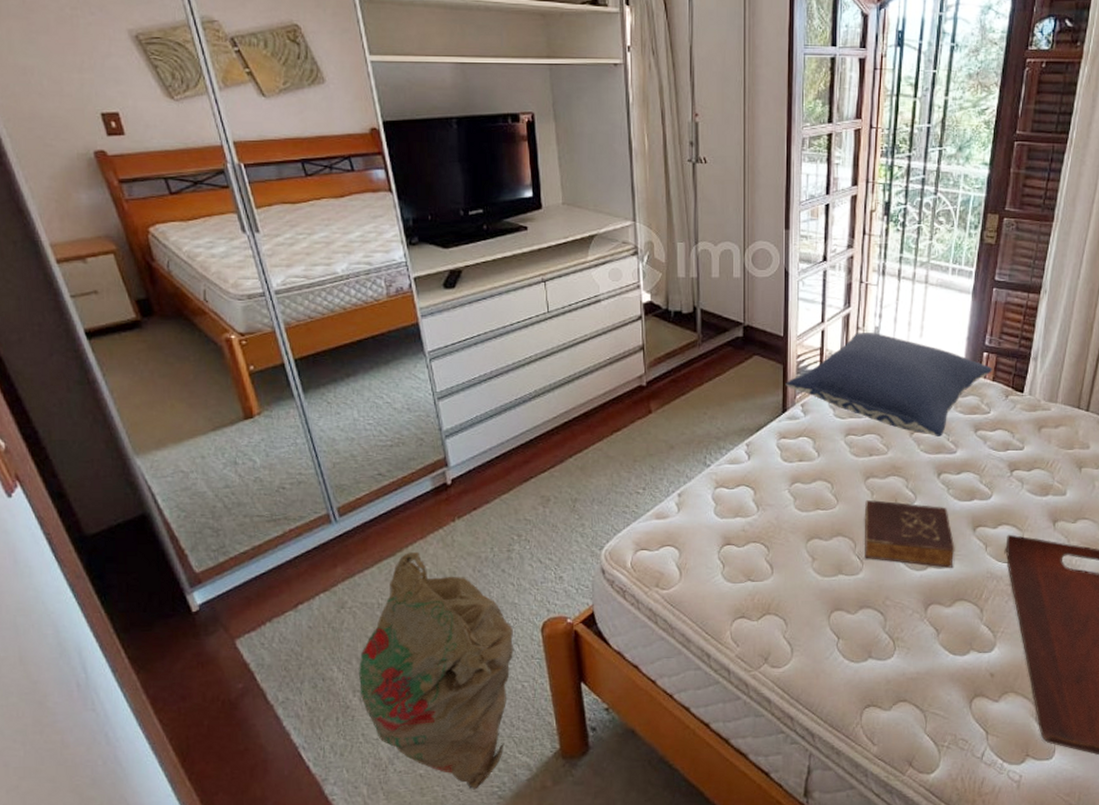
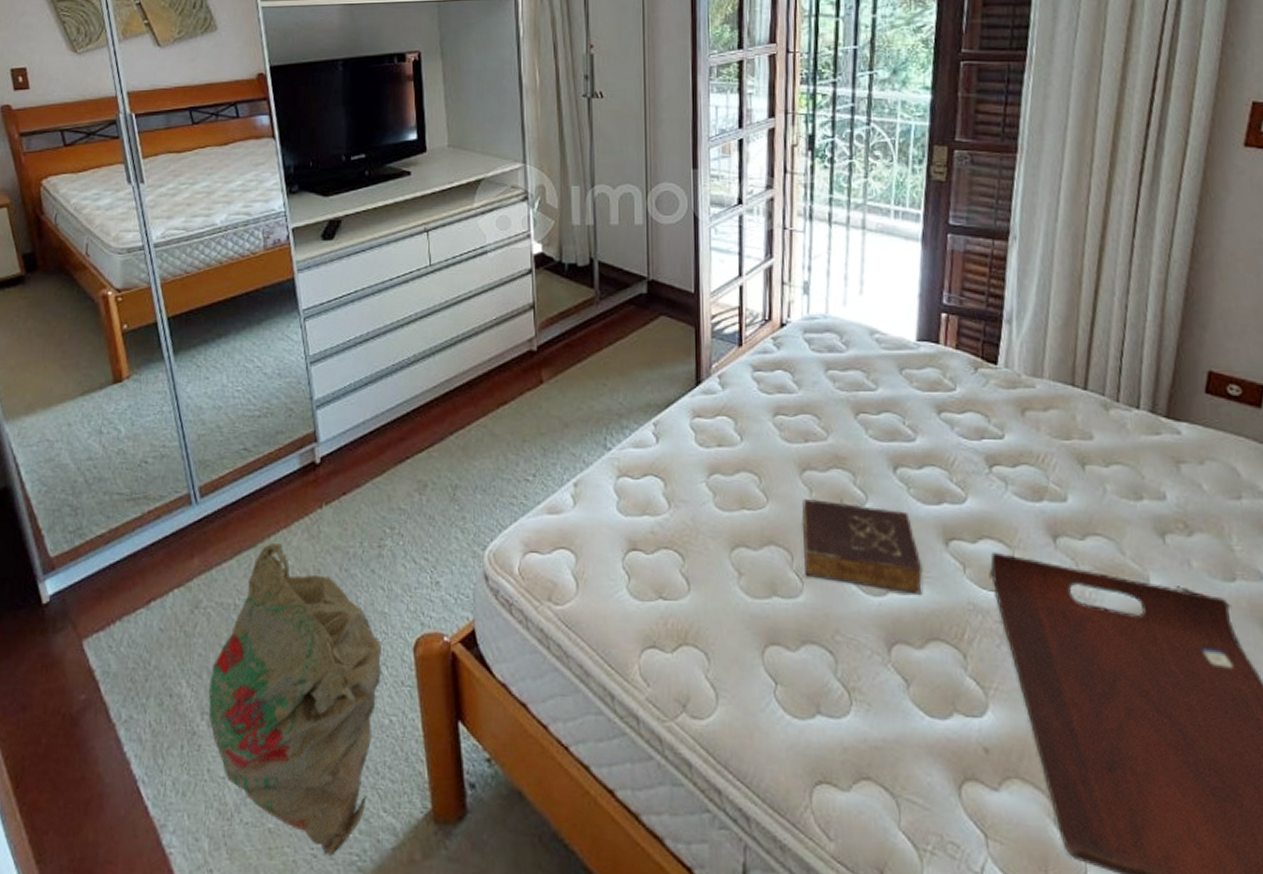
pillow: present [785,331,993,436] -> none [698,287,955,419]

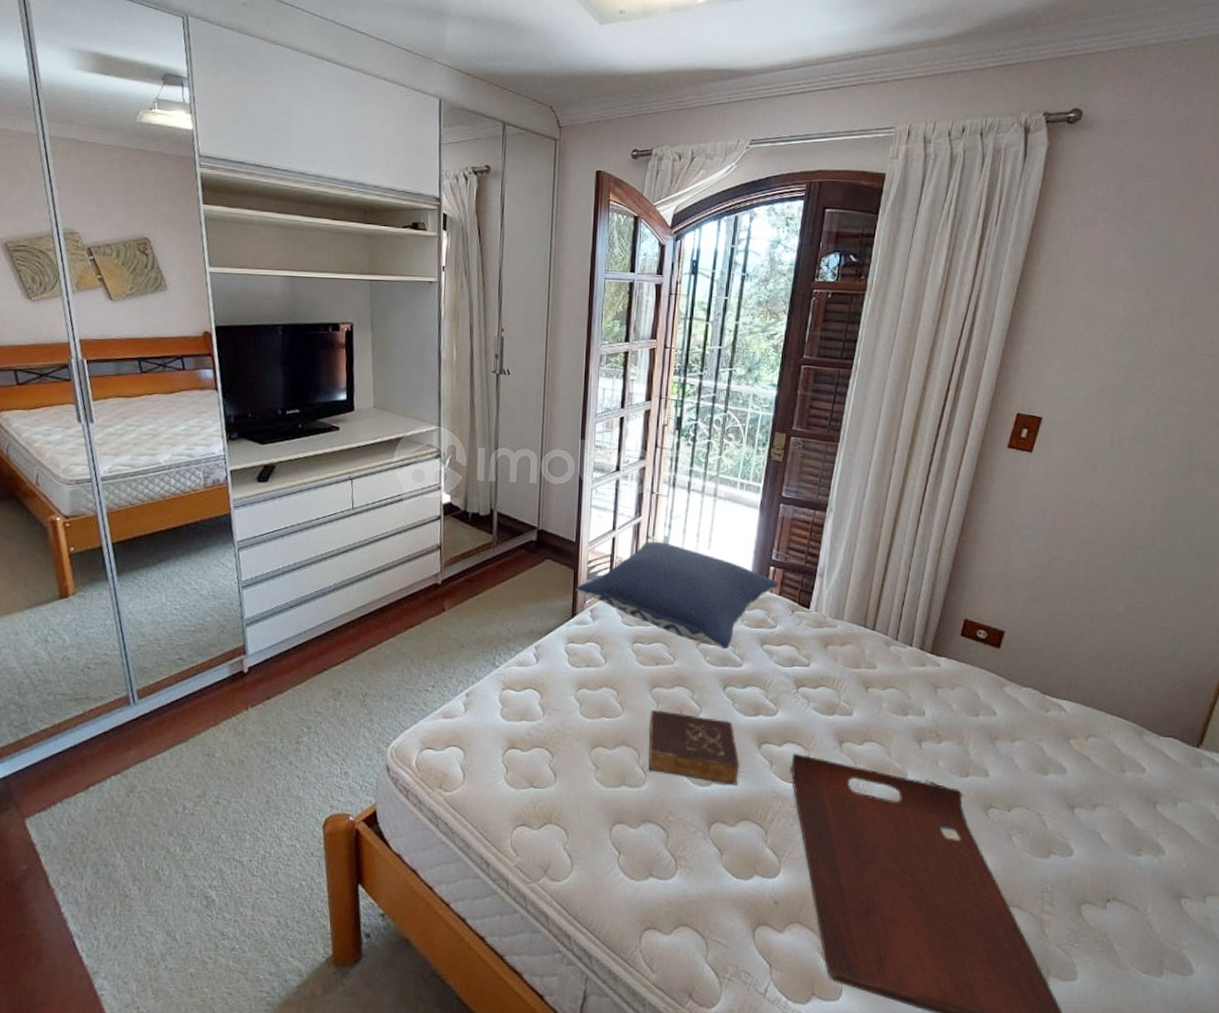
bag: present [208,544,381,856] -> none [139,739,295,994]
pillow: none [698,287,955,419] -> present [576,541,779,649]

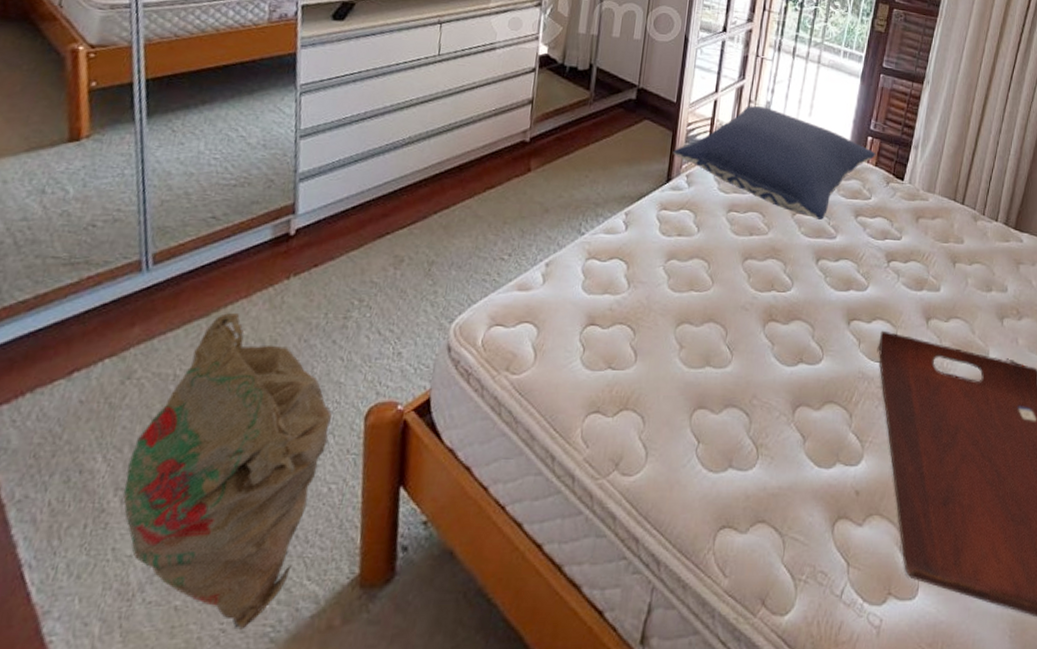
bag: none [139,739,295,994] -> present [123,313,332,630]
book: present [648,709,740,785] -> none [735,282,828,365]

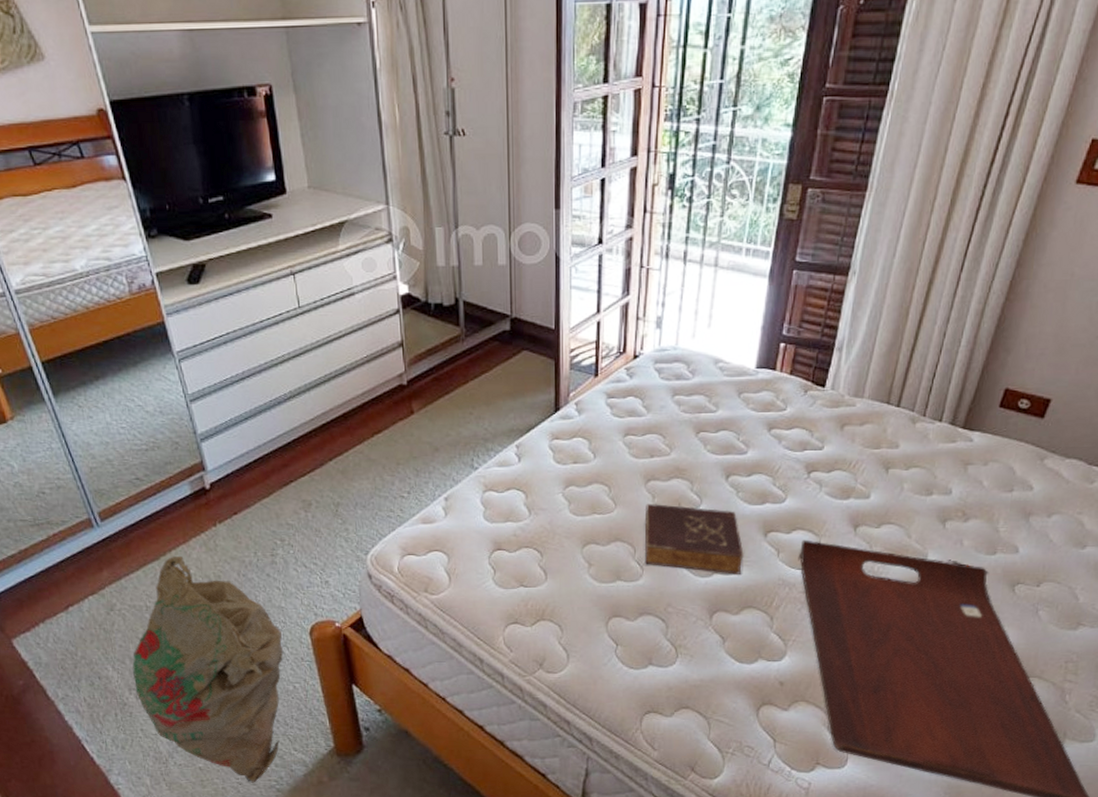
pillow: present [673,105,876,220] -> none [558,322,791,436]
book: none [735,282,828,365] -> present [644,503,744,574]

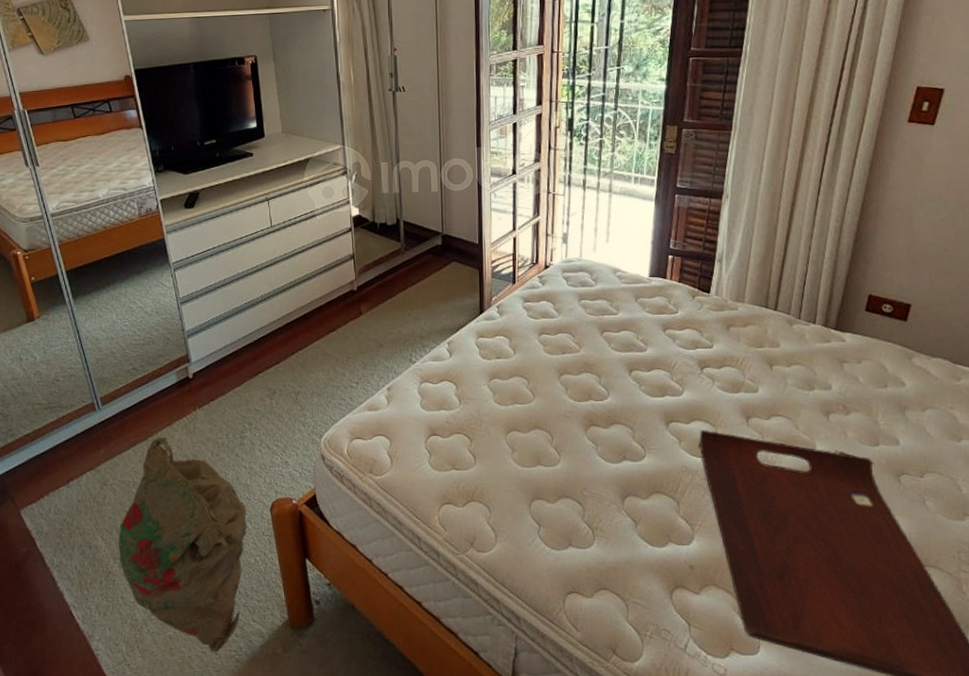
book: present [644,503,744,574] -> none [559,394,649,461]

